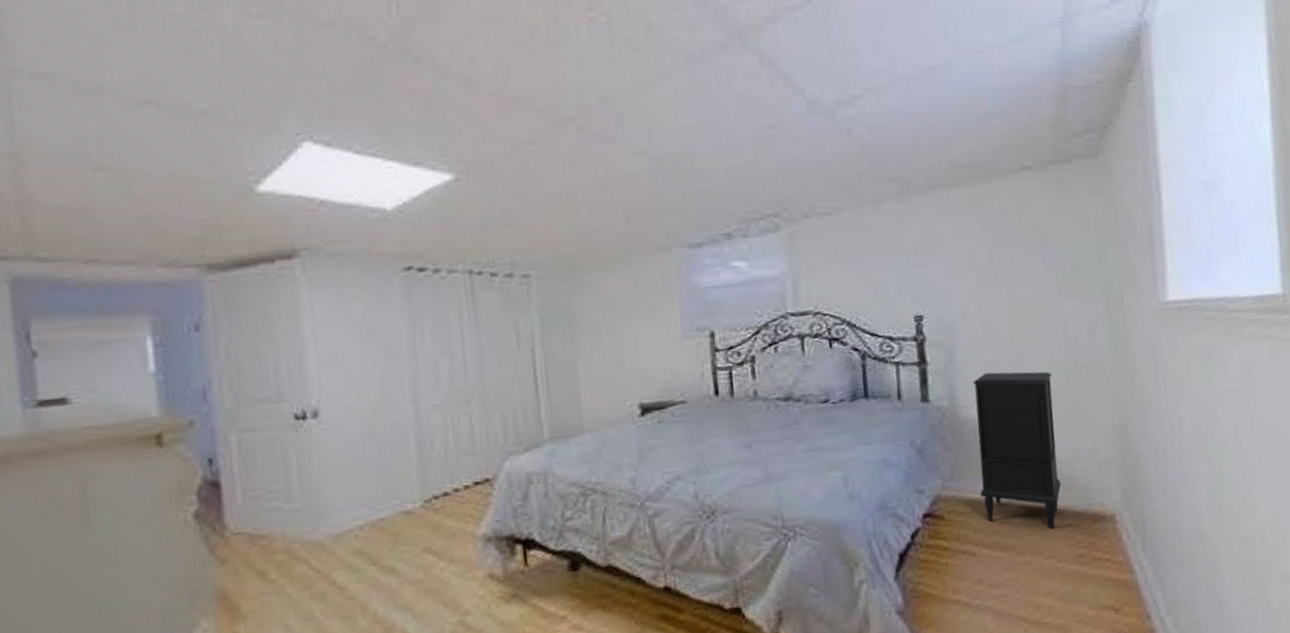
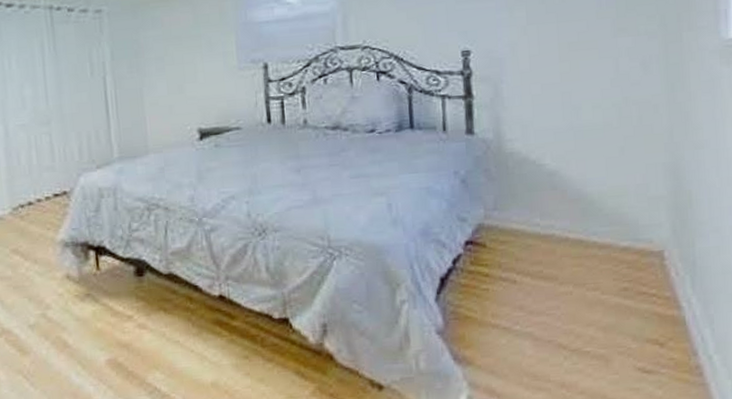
nightstand: present [973,371,1061,530] -> none [519,107,608,262]

